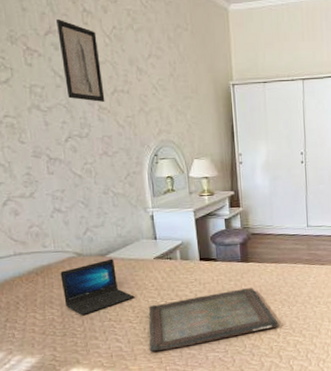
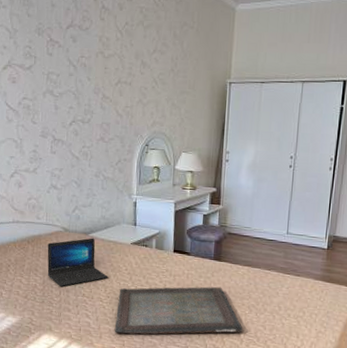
wall art: present [56,18,105,102] -> none [77,14,110,91]

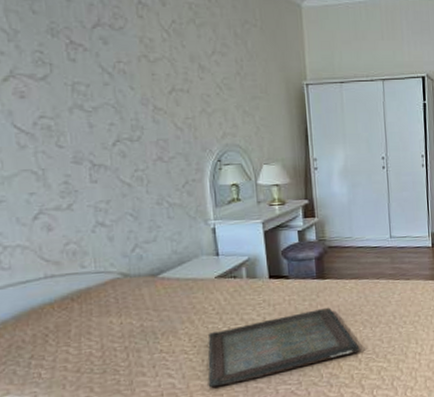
laptop: present [47,238,108,287] -> none [101,279,192,348]

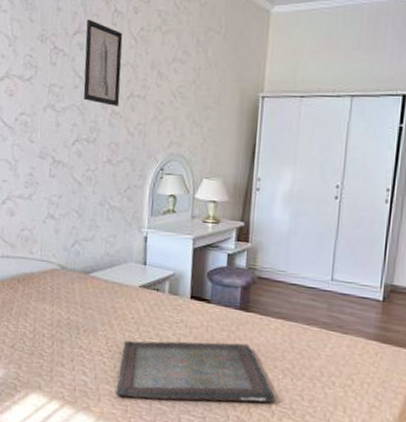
wall art: none [107,10,161,102] -> present [83,18,123,106]

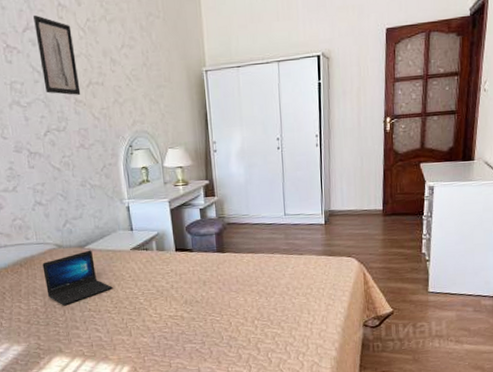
laptop: none [39,278,111,337] -> present [42,250,113,306]
serving tray: present [115,340,275,403] -> none [126,278,256,342]

